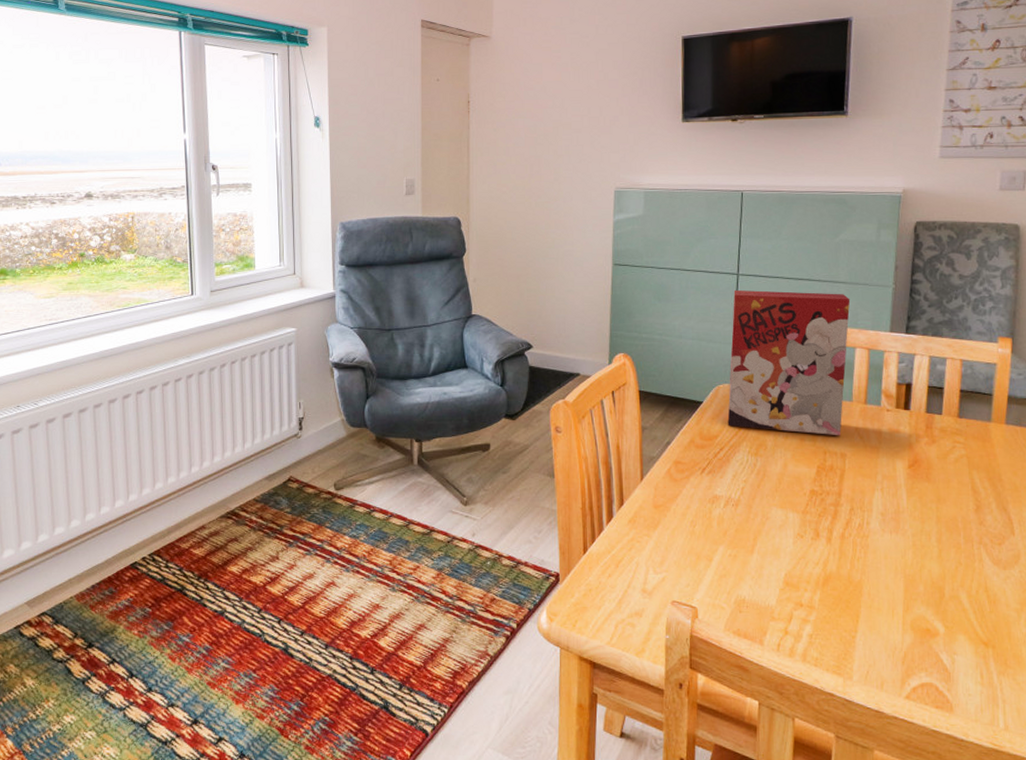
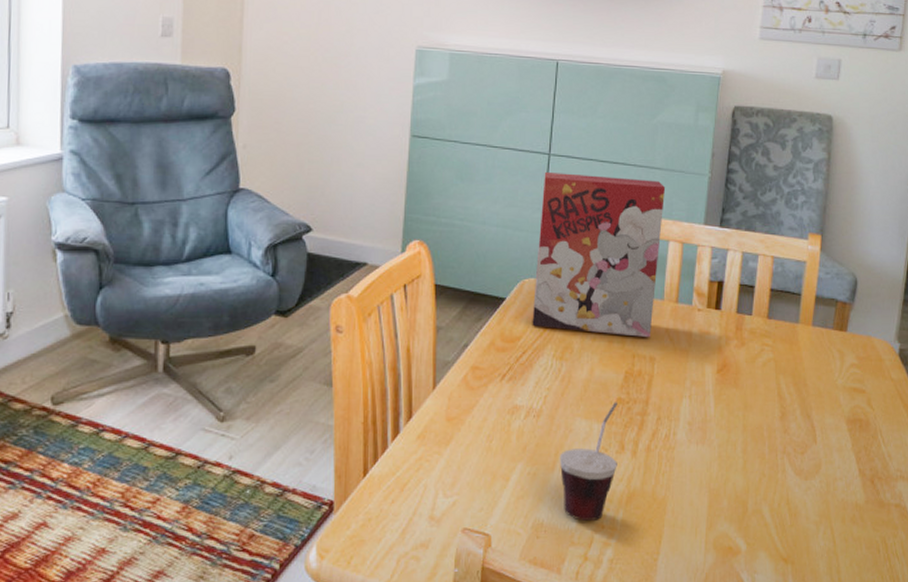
cup: none [757,493,813,599] -> present [559,402,618,521]

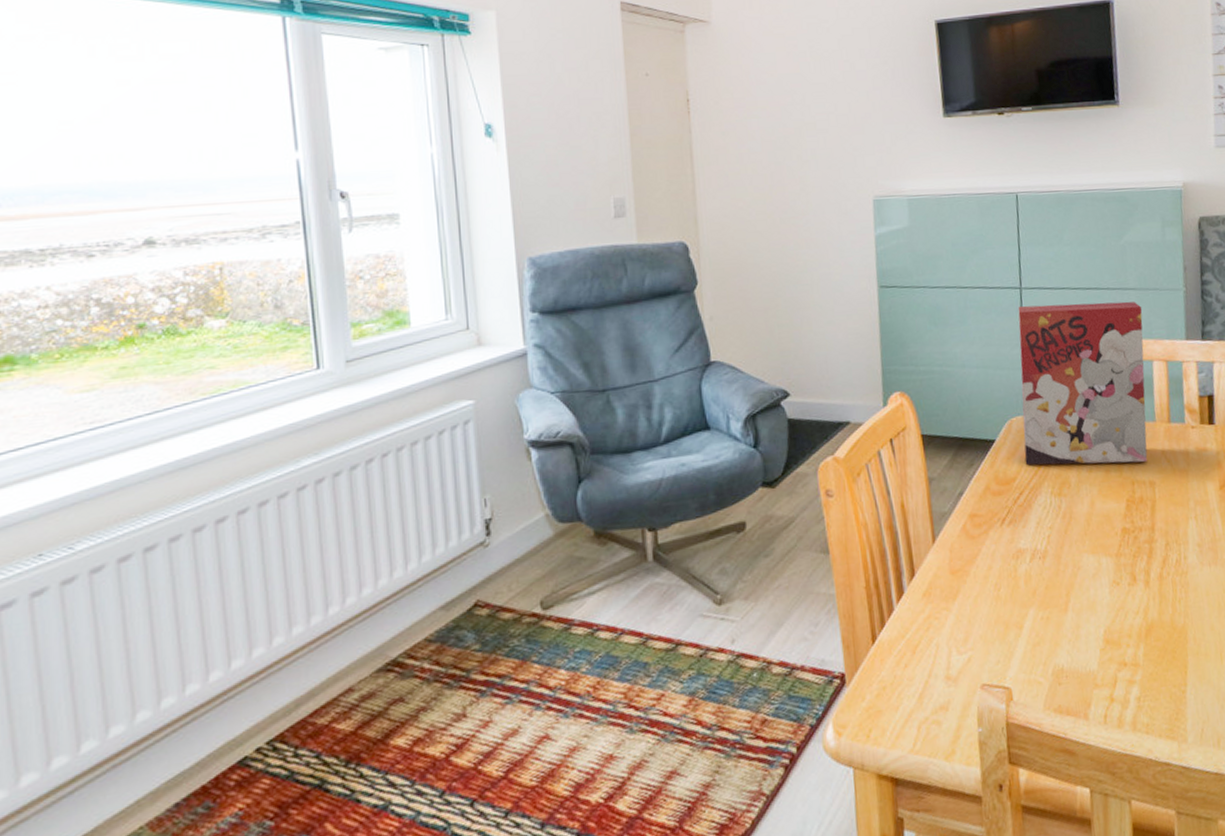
cup: present [559,402,618,521] -> none [1070,532,1132,661]

